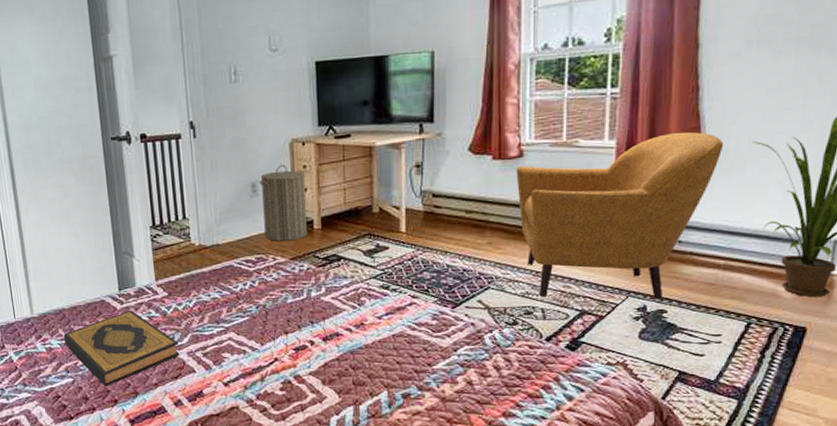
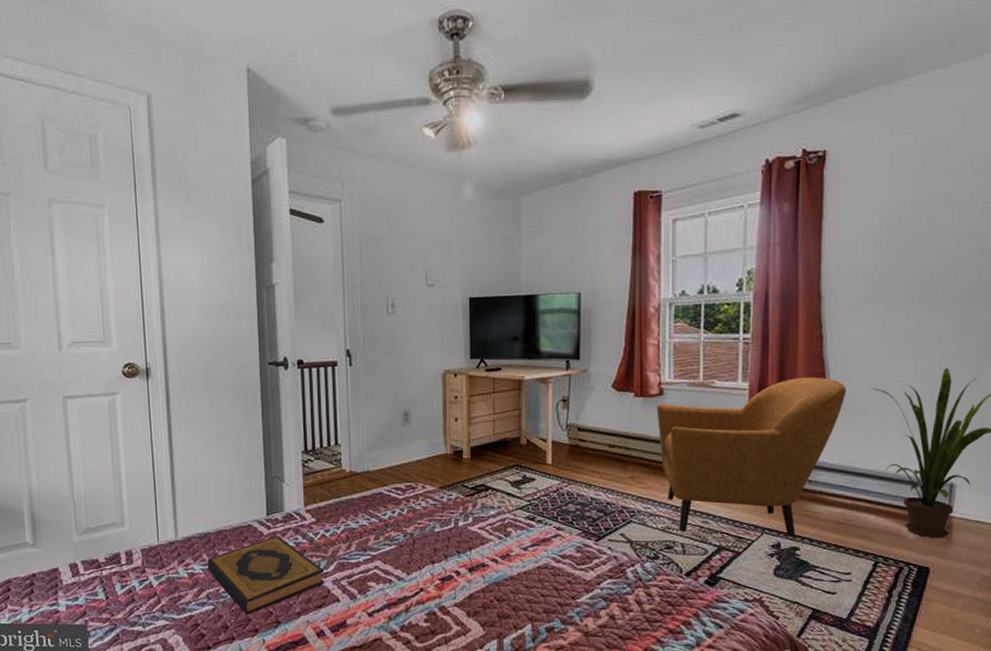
laundry hamper: present [259,164,307,241] -> none [411,394,457,470]

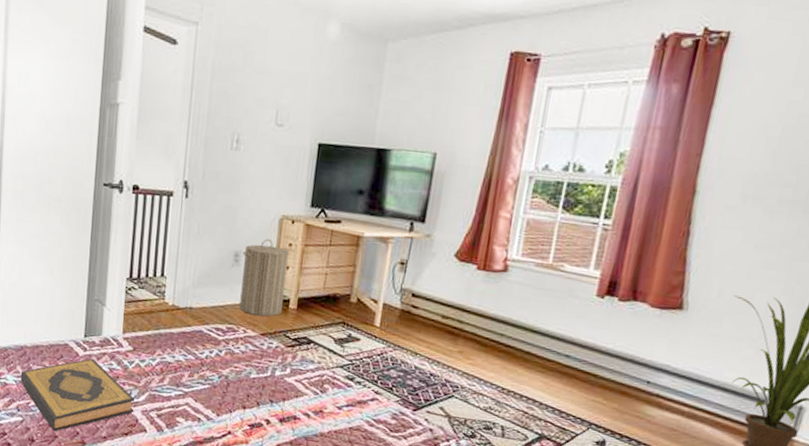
laundry hamper: none [411,394,457,470] -> present [239,238,290,317]
armchair: present [656,377,847,536] -> none [494,273,706,436]

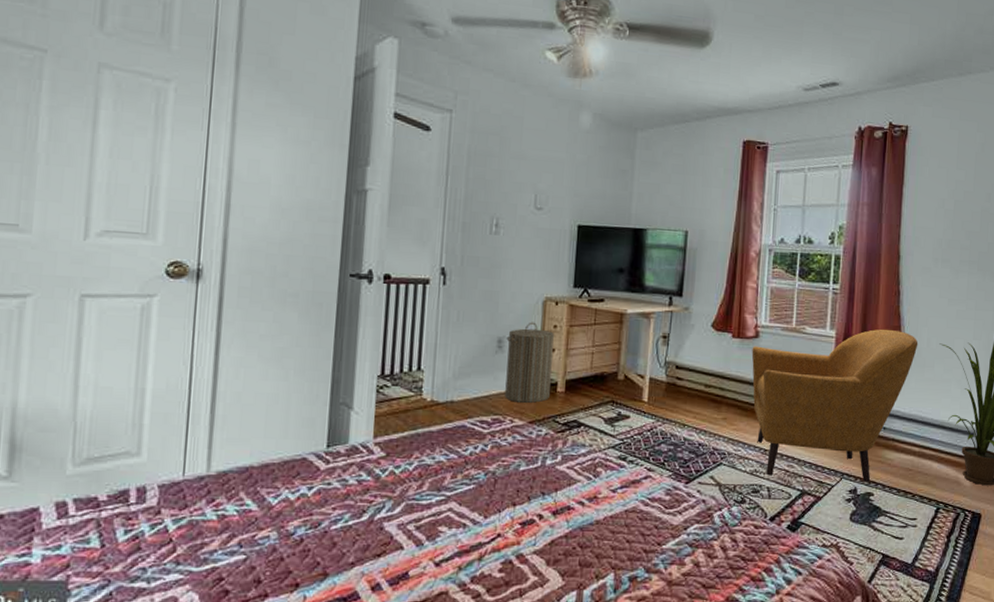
hardback book: present [20,358,135,431] -> none [244,471,390,566]
armchair: none [494,273,706,436] -> present [751,329,919,482]

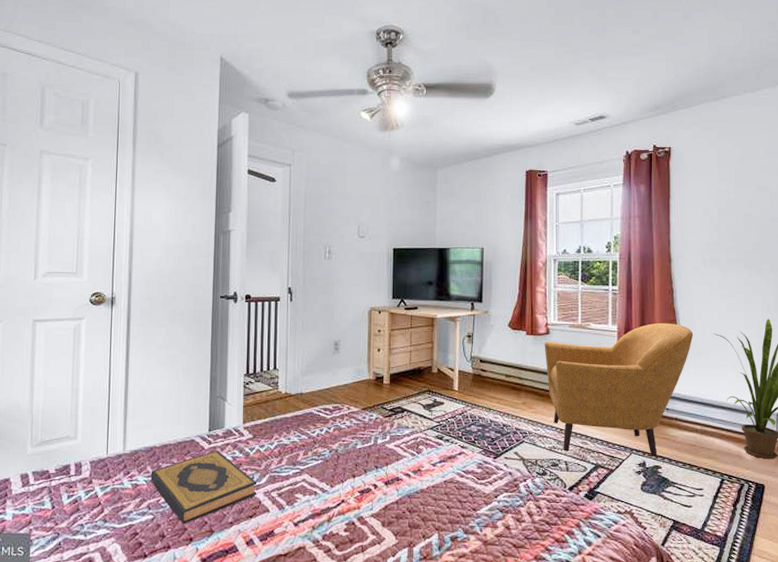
hardback book: none [244,471,390,566] -> present [150,450,258,524]
laundry hamper: present [505,322,555,403] -> none [341,328,380,393]

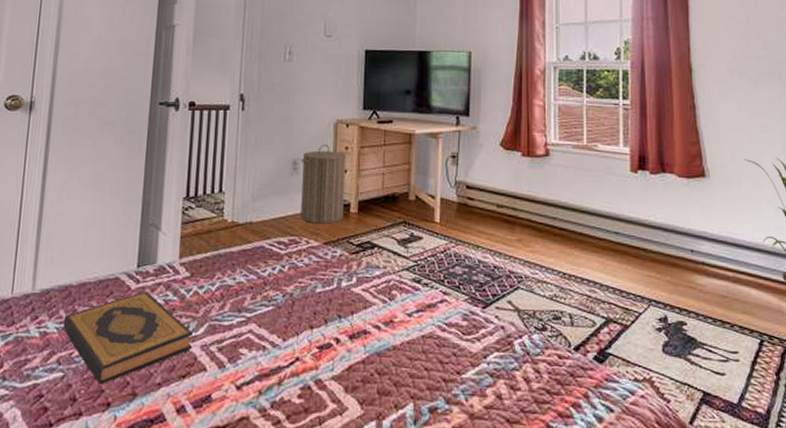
laundry hamper: none [341,328,380,393] -> present [300,144,347,224]
armchair: present [544,322,694,456] -> none [543,144,721,310]

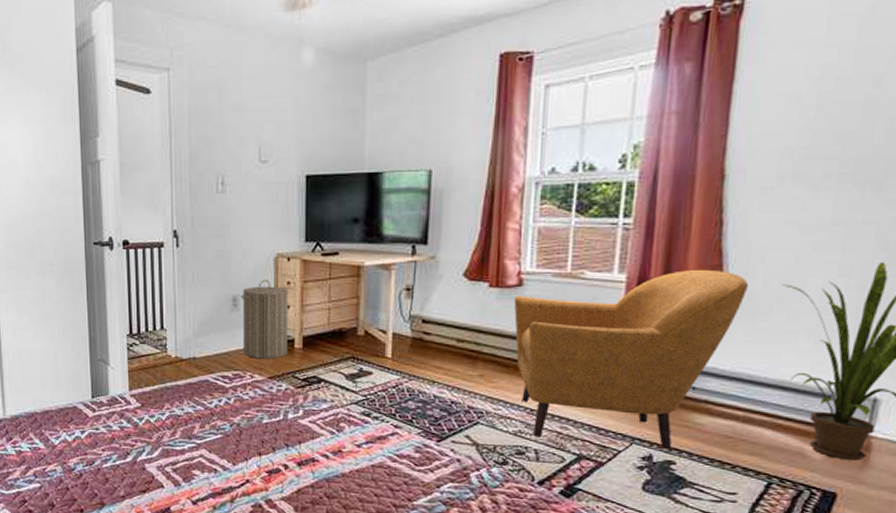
hardback book: present [63,291,194,385] -> none [34,418,150,495]
armchair: none [543,144,721,310] -> present [514,269,749,449]

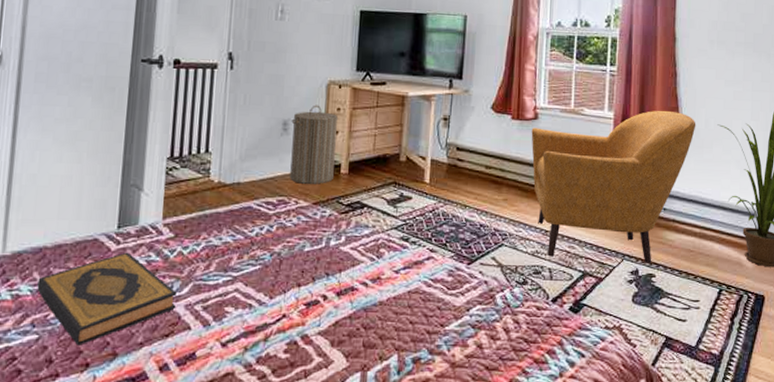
hardback book: none [34,418,150,495] -> present [37,252,178,346]

